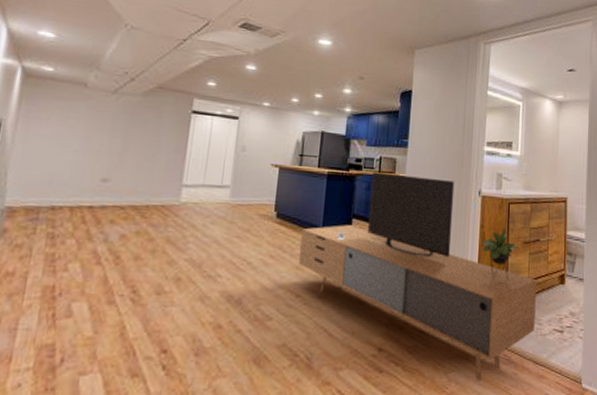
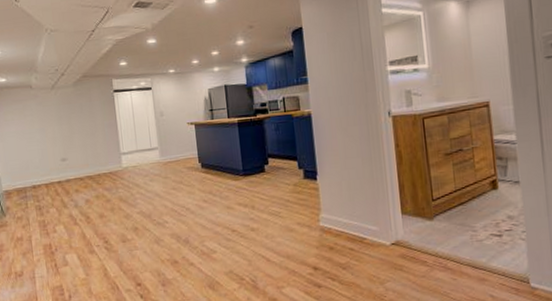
media console: present [298,172,537,381] -> none [225,107,469,288]

